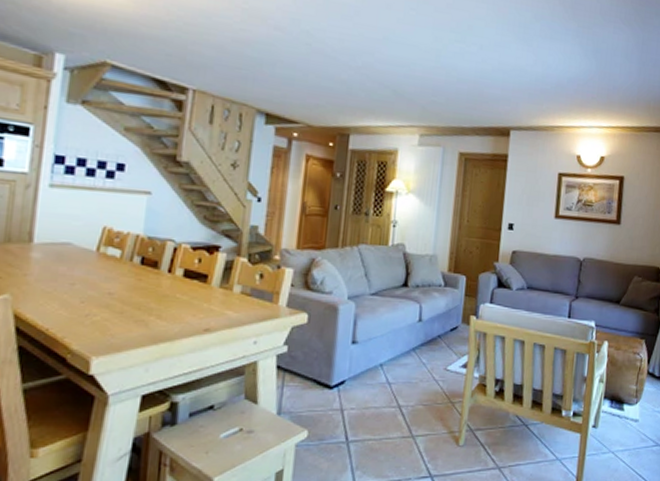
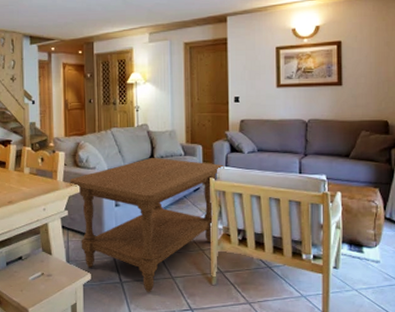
coffee table: none [295,286,489,455] -> present [69,158,224,292]

